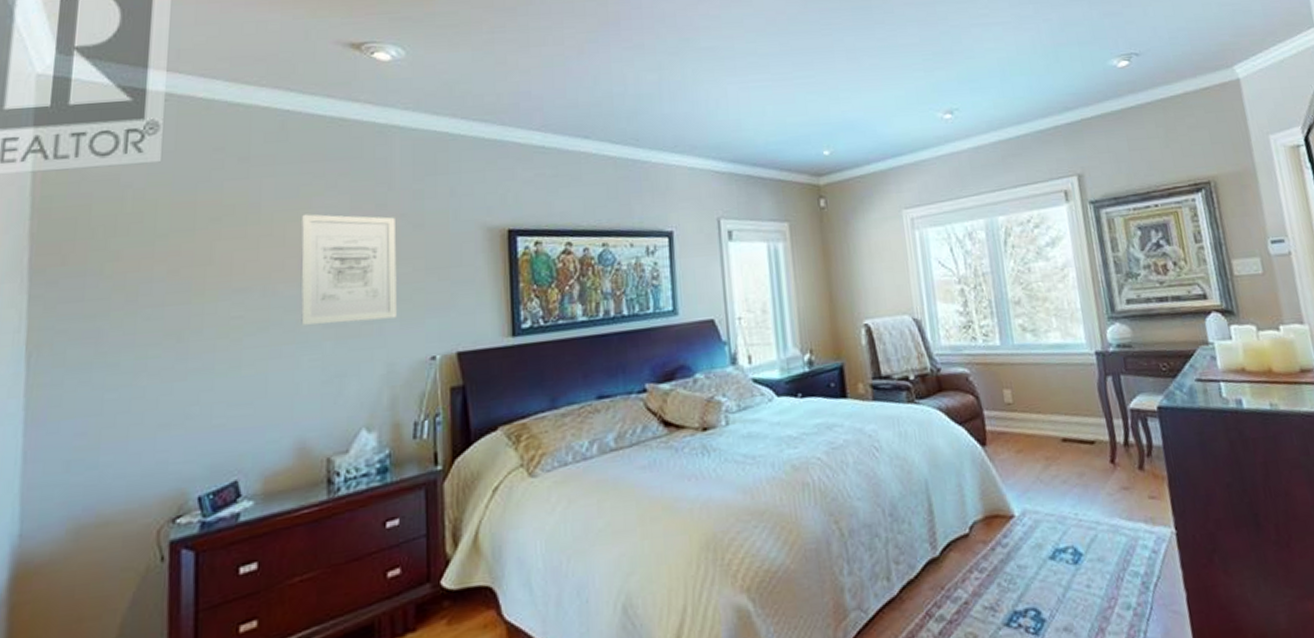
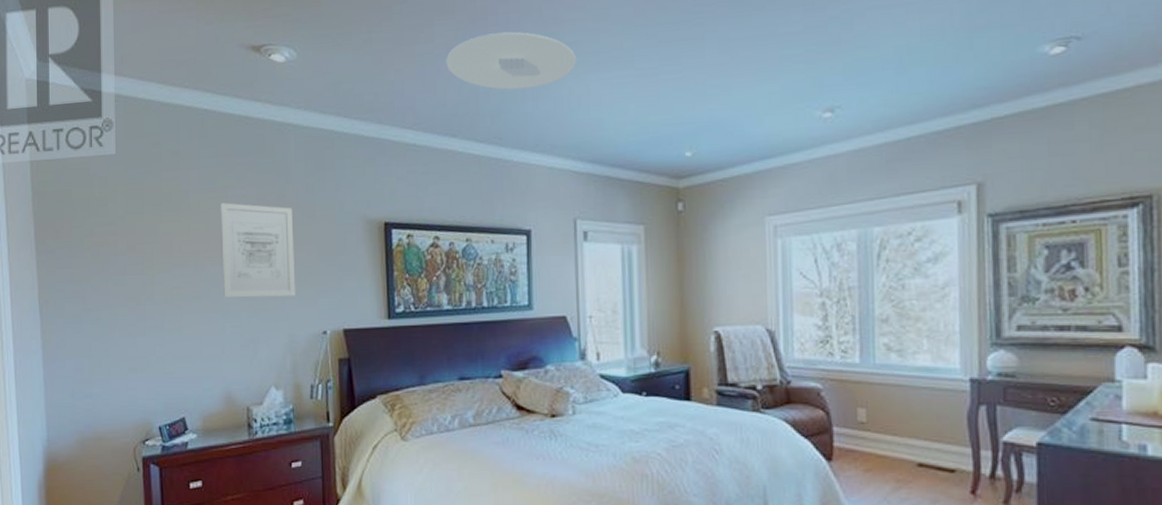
ceiling light: none [577,36,713,92] -> present [446,31,576,90]

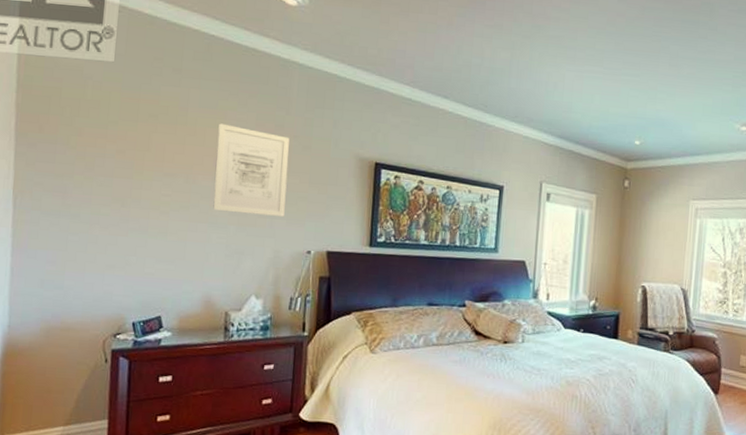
ceiling light: present [446,31,576,90] -> none [446,16,557,68]

